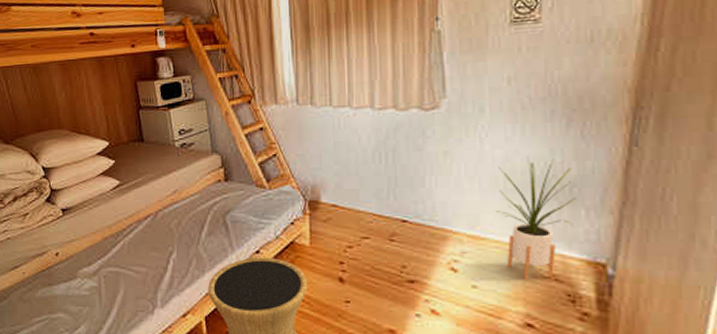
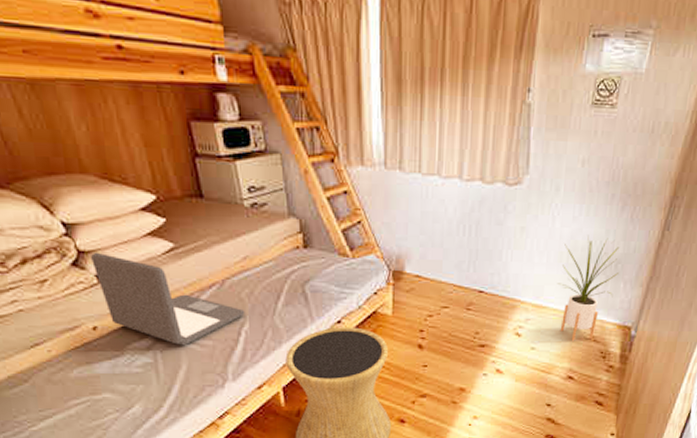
laptop: none [60,190,174,272] -> present [91,252,245,346]

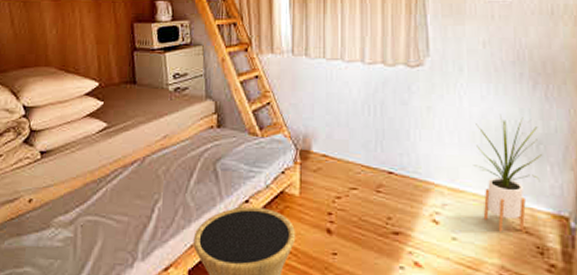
laptop: present [91,252,245,346] -> none [39,131,160,221]

